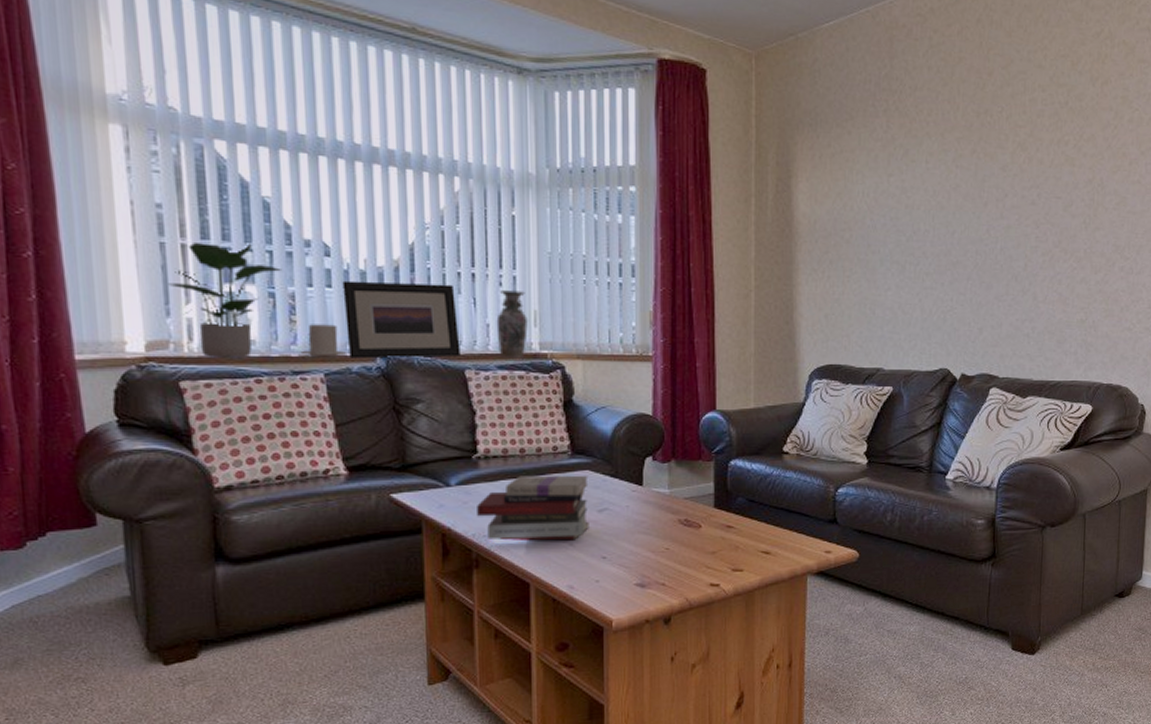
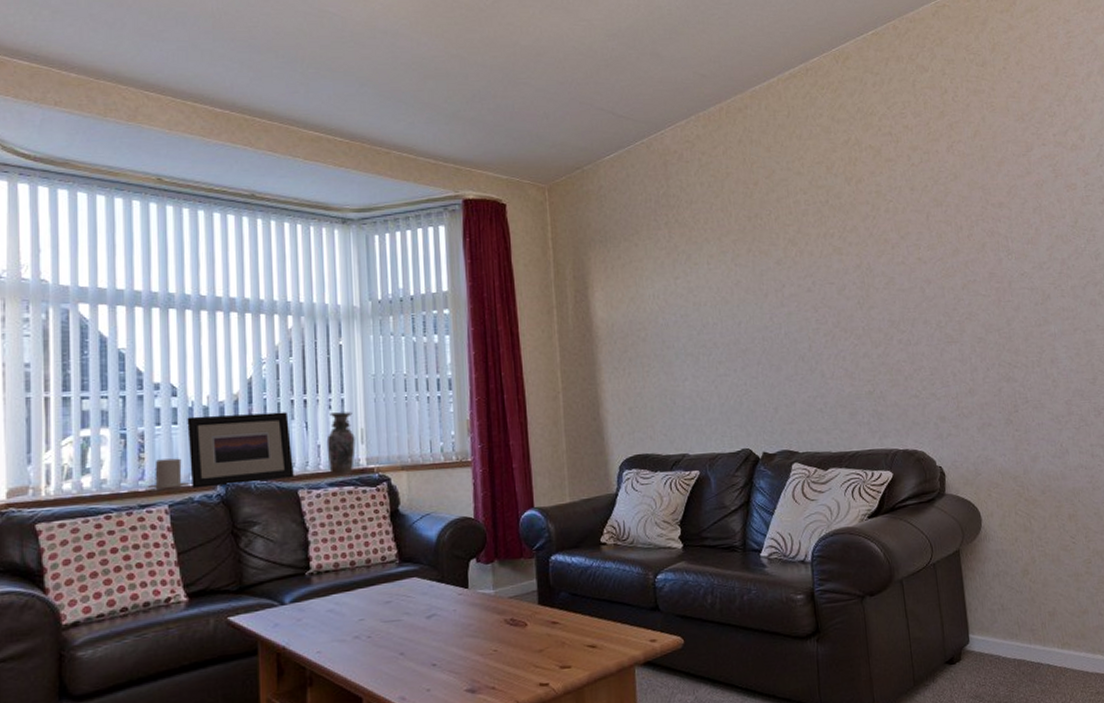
potted plant: present [168,241,283,358] -> none [31,391,134,499]
books: present [475,475,589,541] -> none [309,582,419,656]

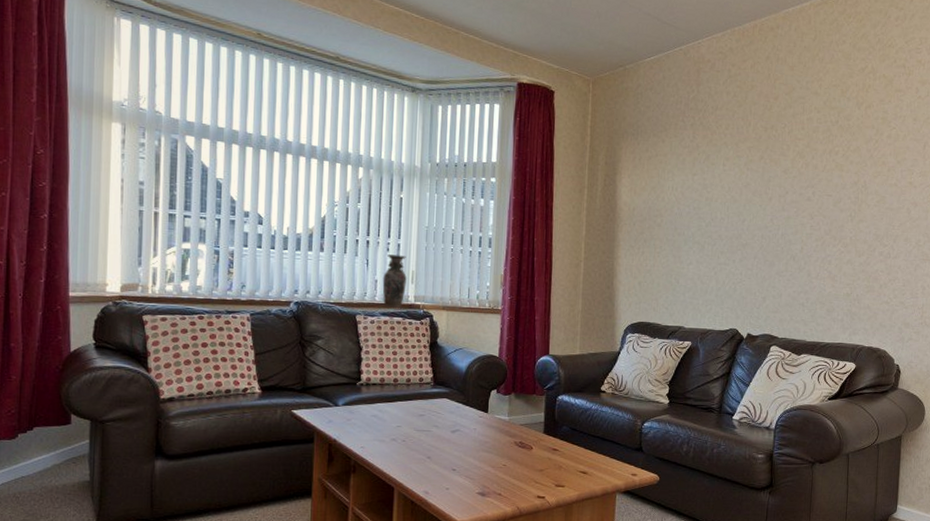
candle: present [147,458,189,491] -> none [234,275,268,302]
picture frame: present [187,412,294,489] -> none [269,243,354,305]

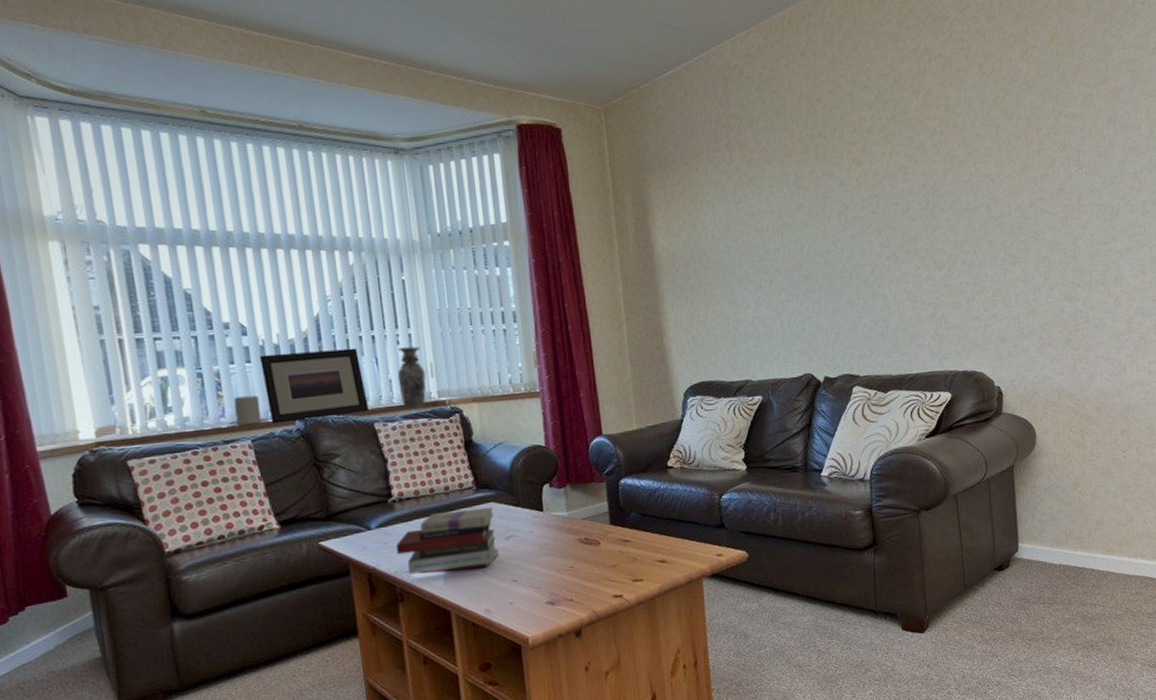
candle: none [234,275,268,302] -> present [228,395,269,428]
picture frame: none [269,243,354,305] -> present [259,348,369,424]
books: none [356,400,446,454] -> present [396,506,499,575]

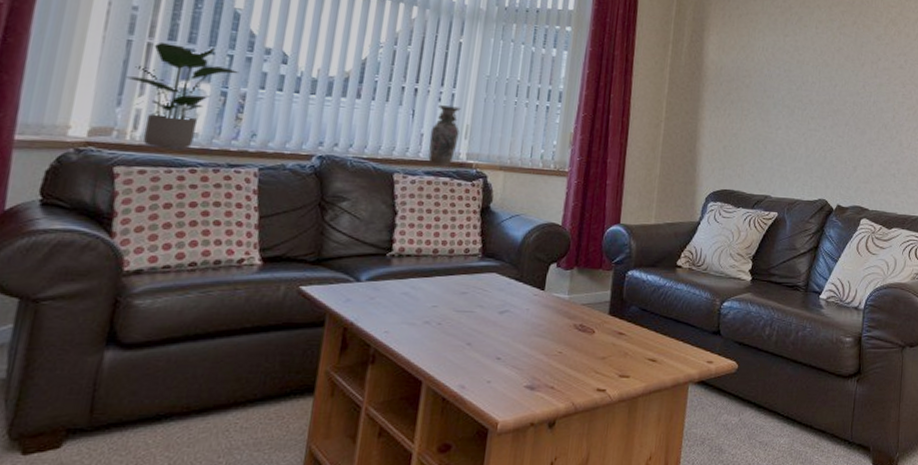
potted plant: none [110,331,207,437] -> present [126,41,240,149]
candle: present [228,395,269,428] -> none [239,122,284,155]
picture frame: present [259,348,369,424] -> none [286,86,397,161]
books: present [396,506,499,575] -> none [380,275,495,340]

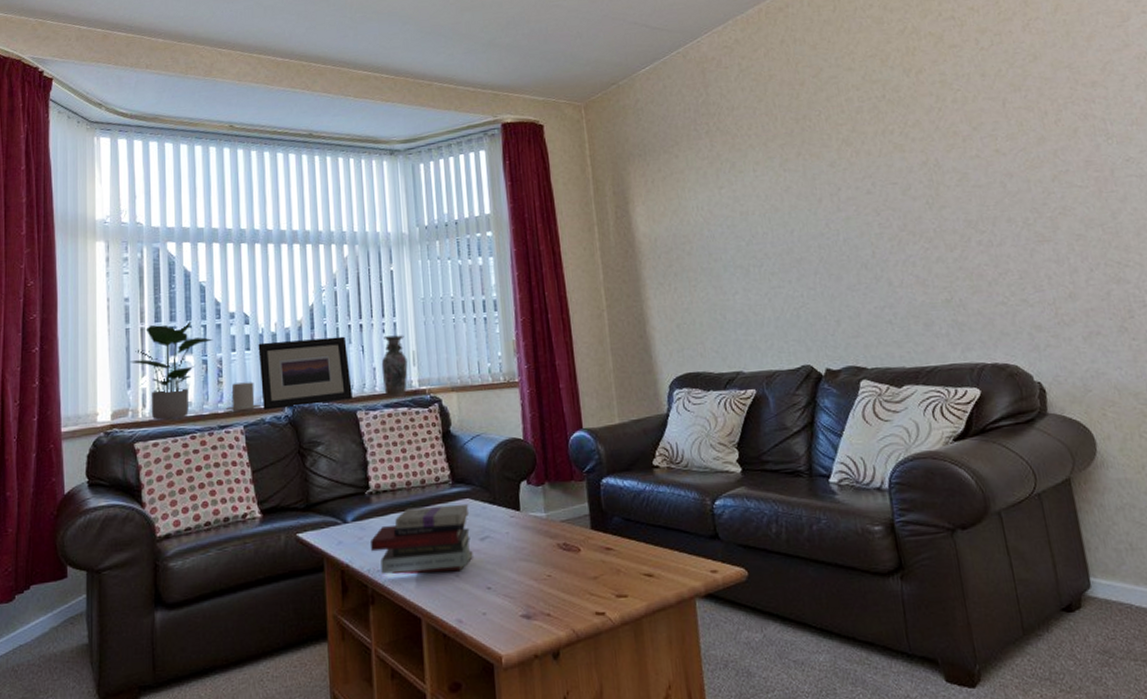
candle: none [239,122,284,155] -> present [225,382,261,413]
picture frame: none [286,86,397,161] -> present [258,336,353,410]
books: none [380,275,495,340] -> present [370,503,473,574]

